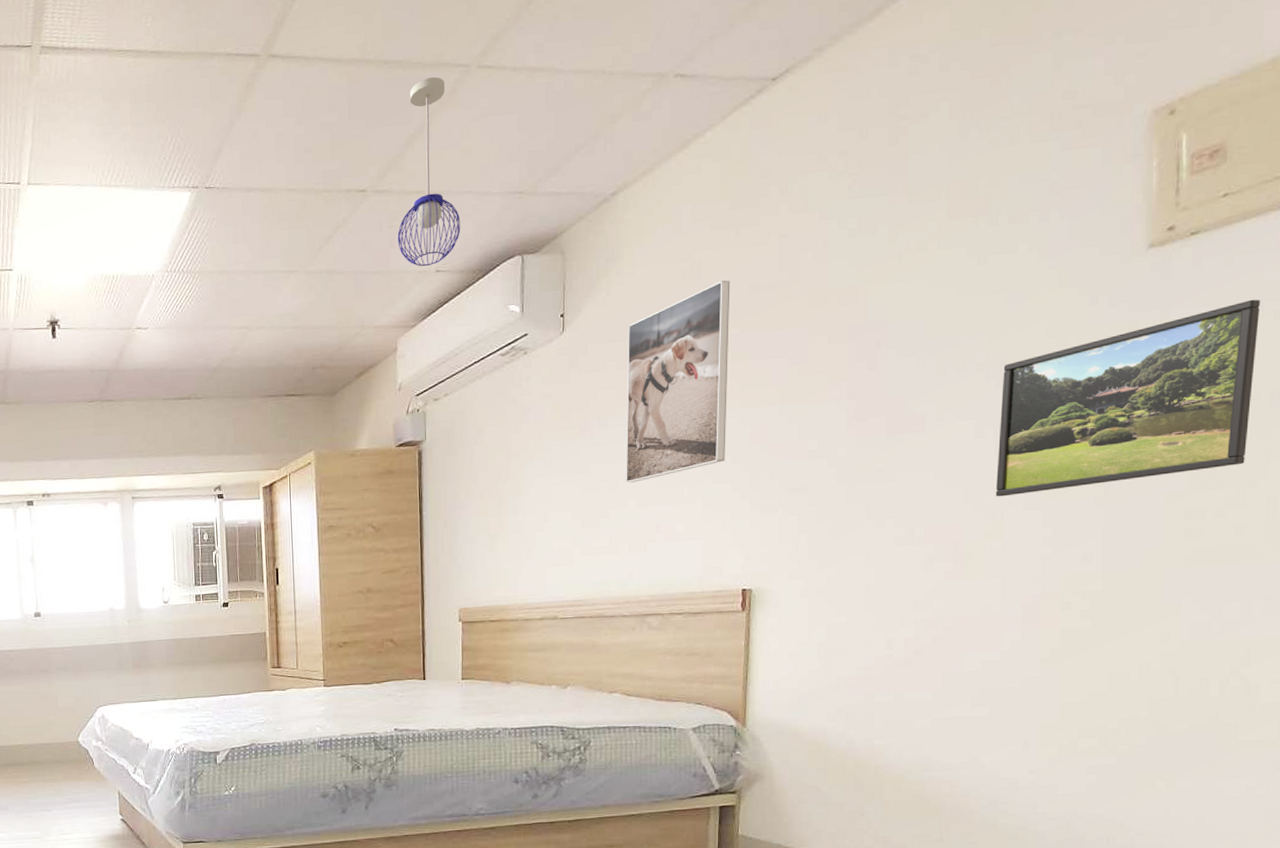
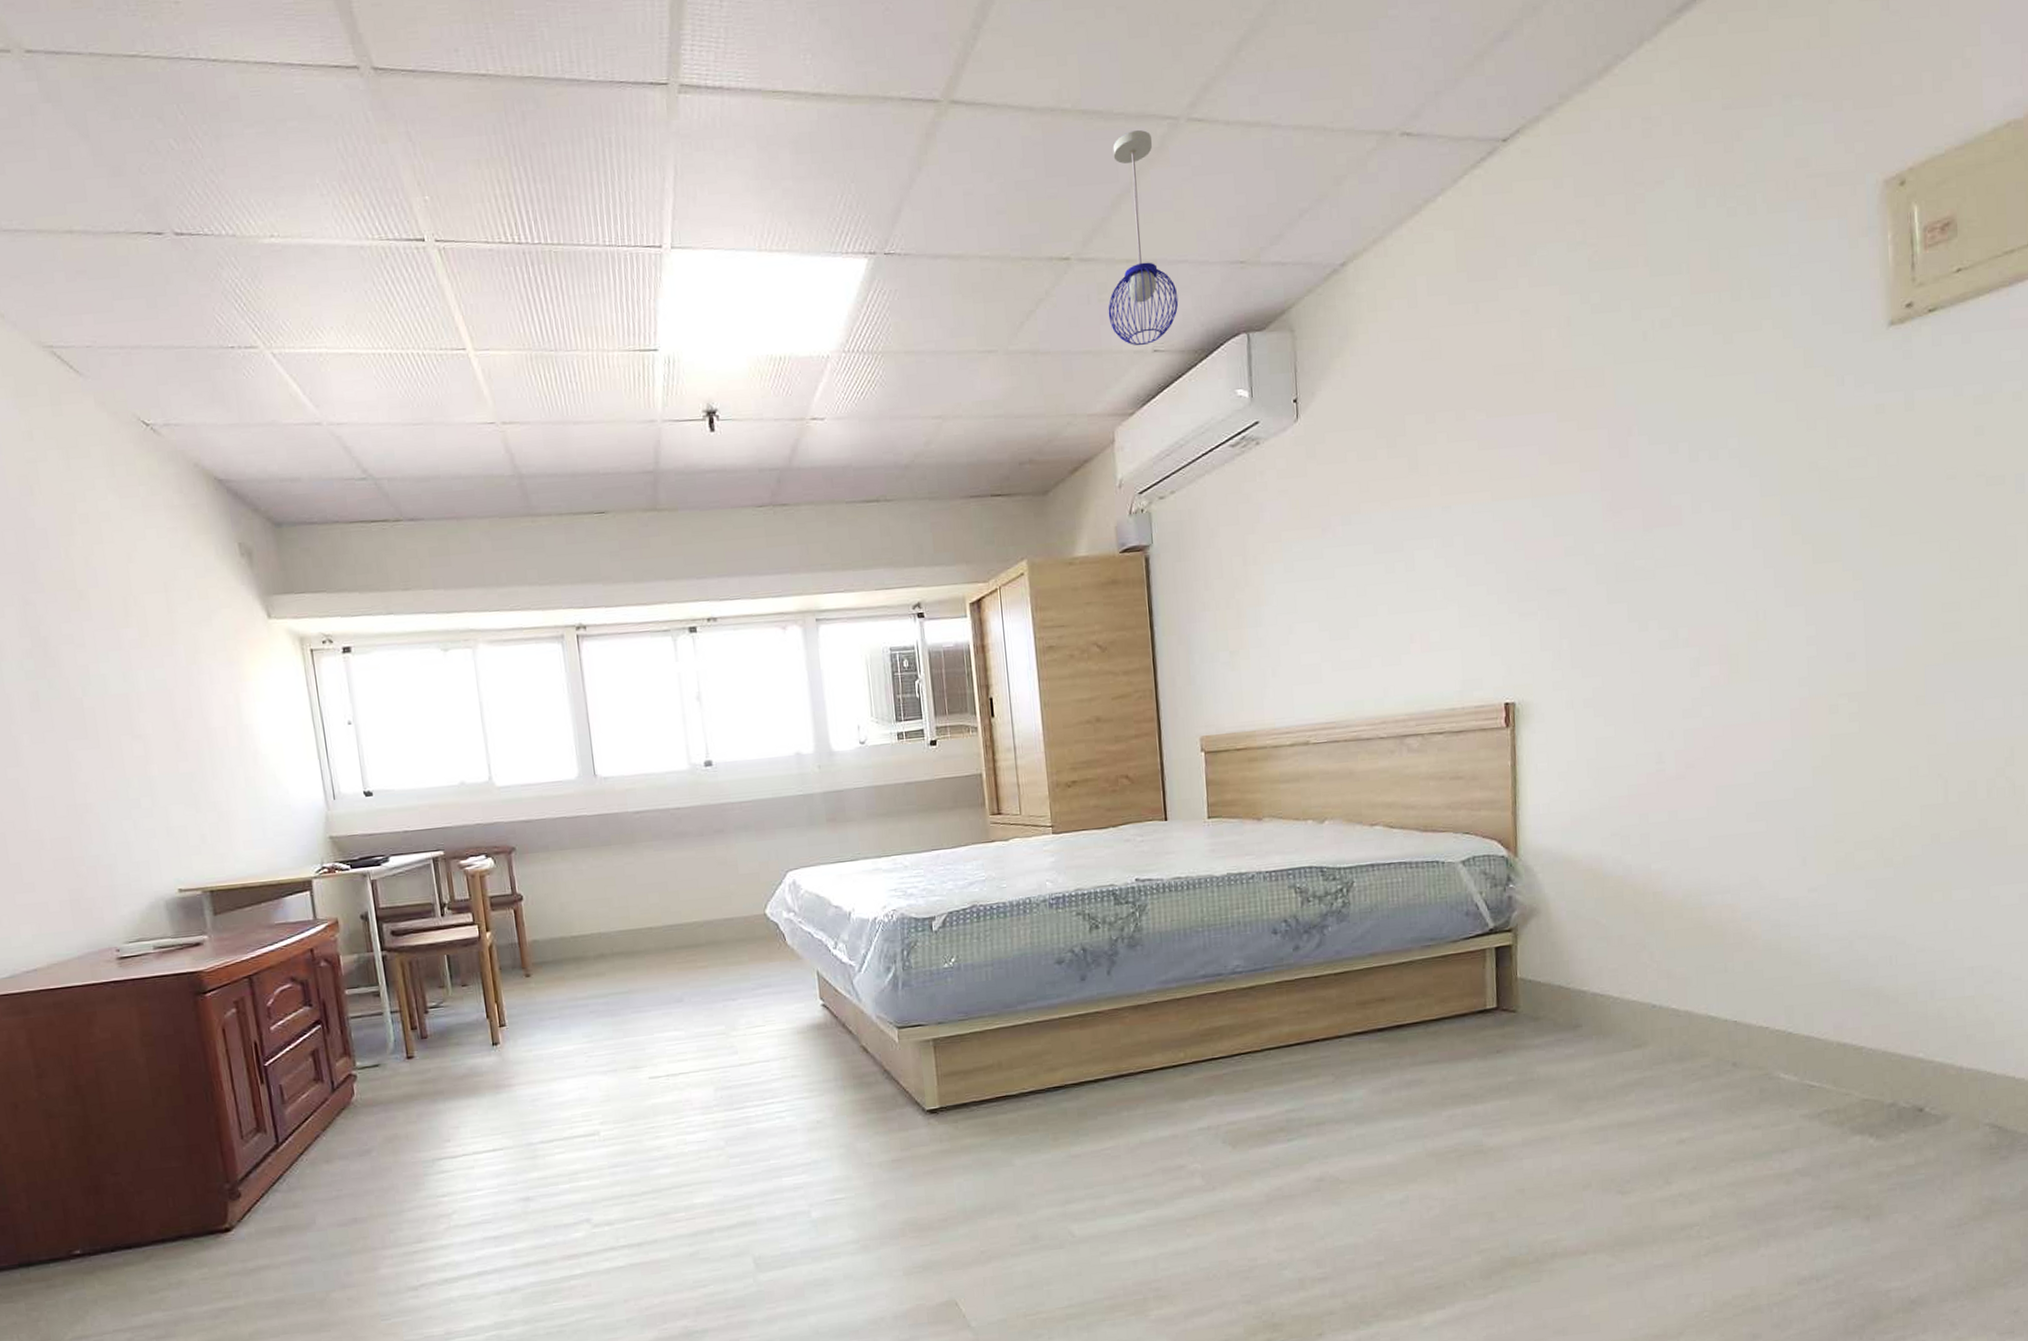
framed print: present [626,280,730,483] -> none [1366,361,1479,588]
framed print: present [995,299,1261,497] -> none [1756,379,2000,594]

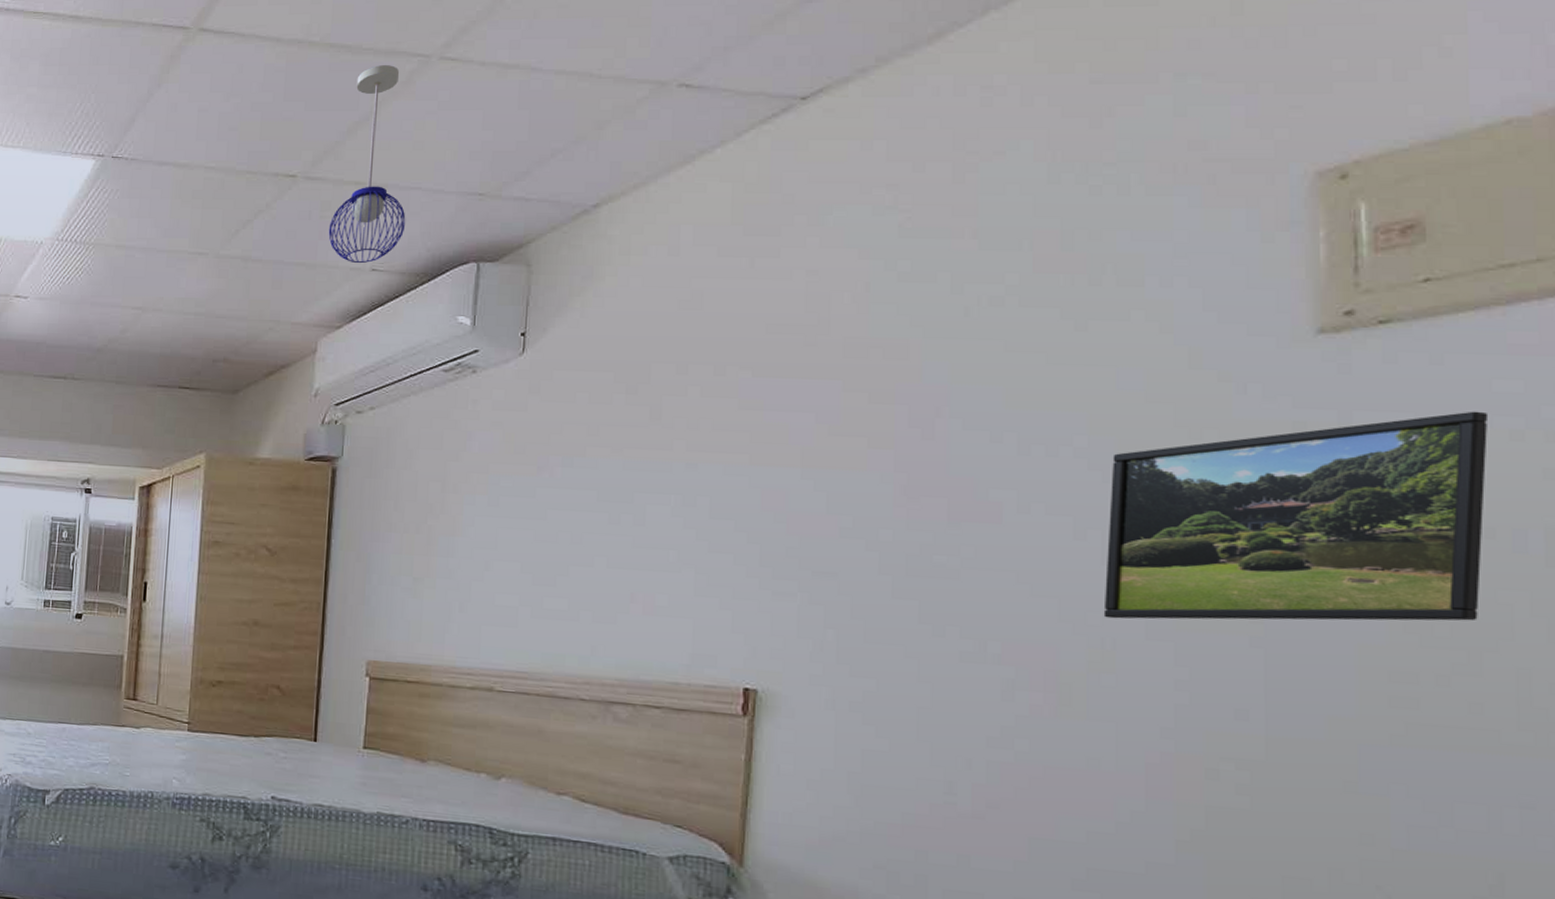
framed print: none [1756,379,2000,594] -> present [1103,411,1489,621]

